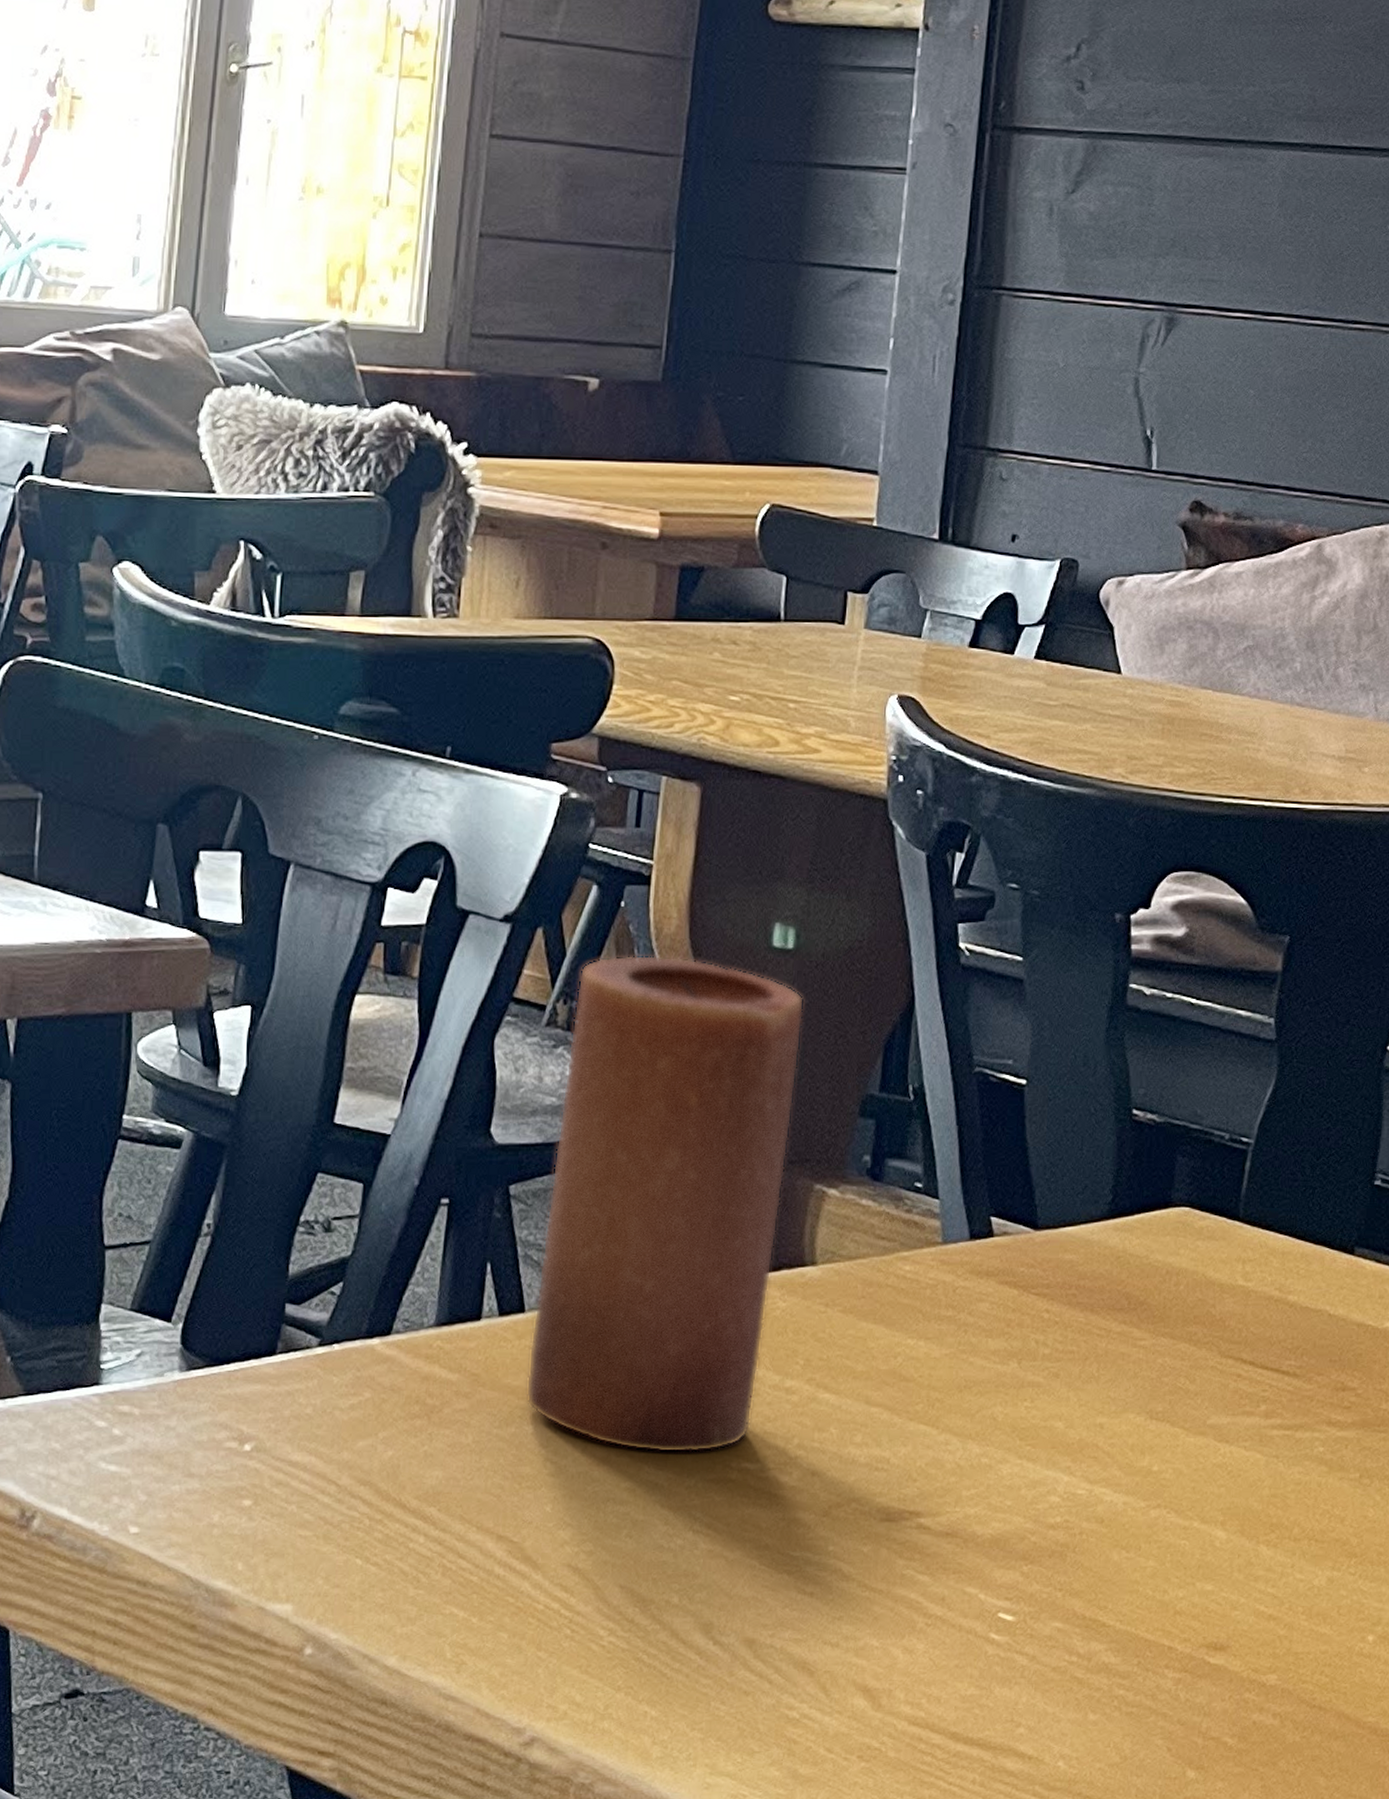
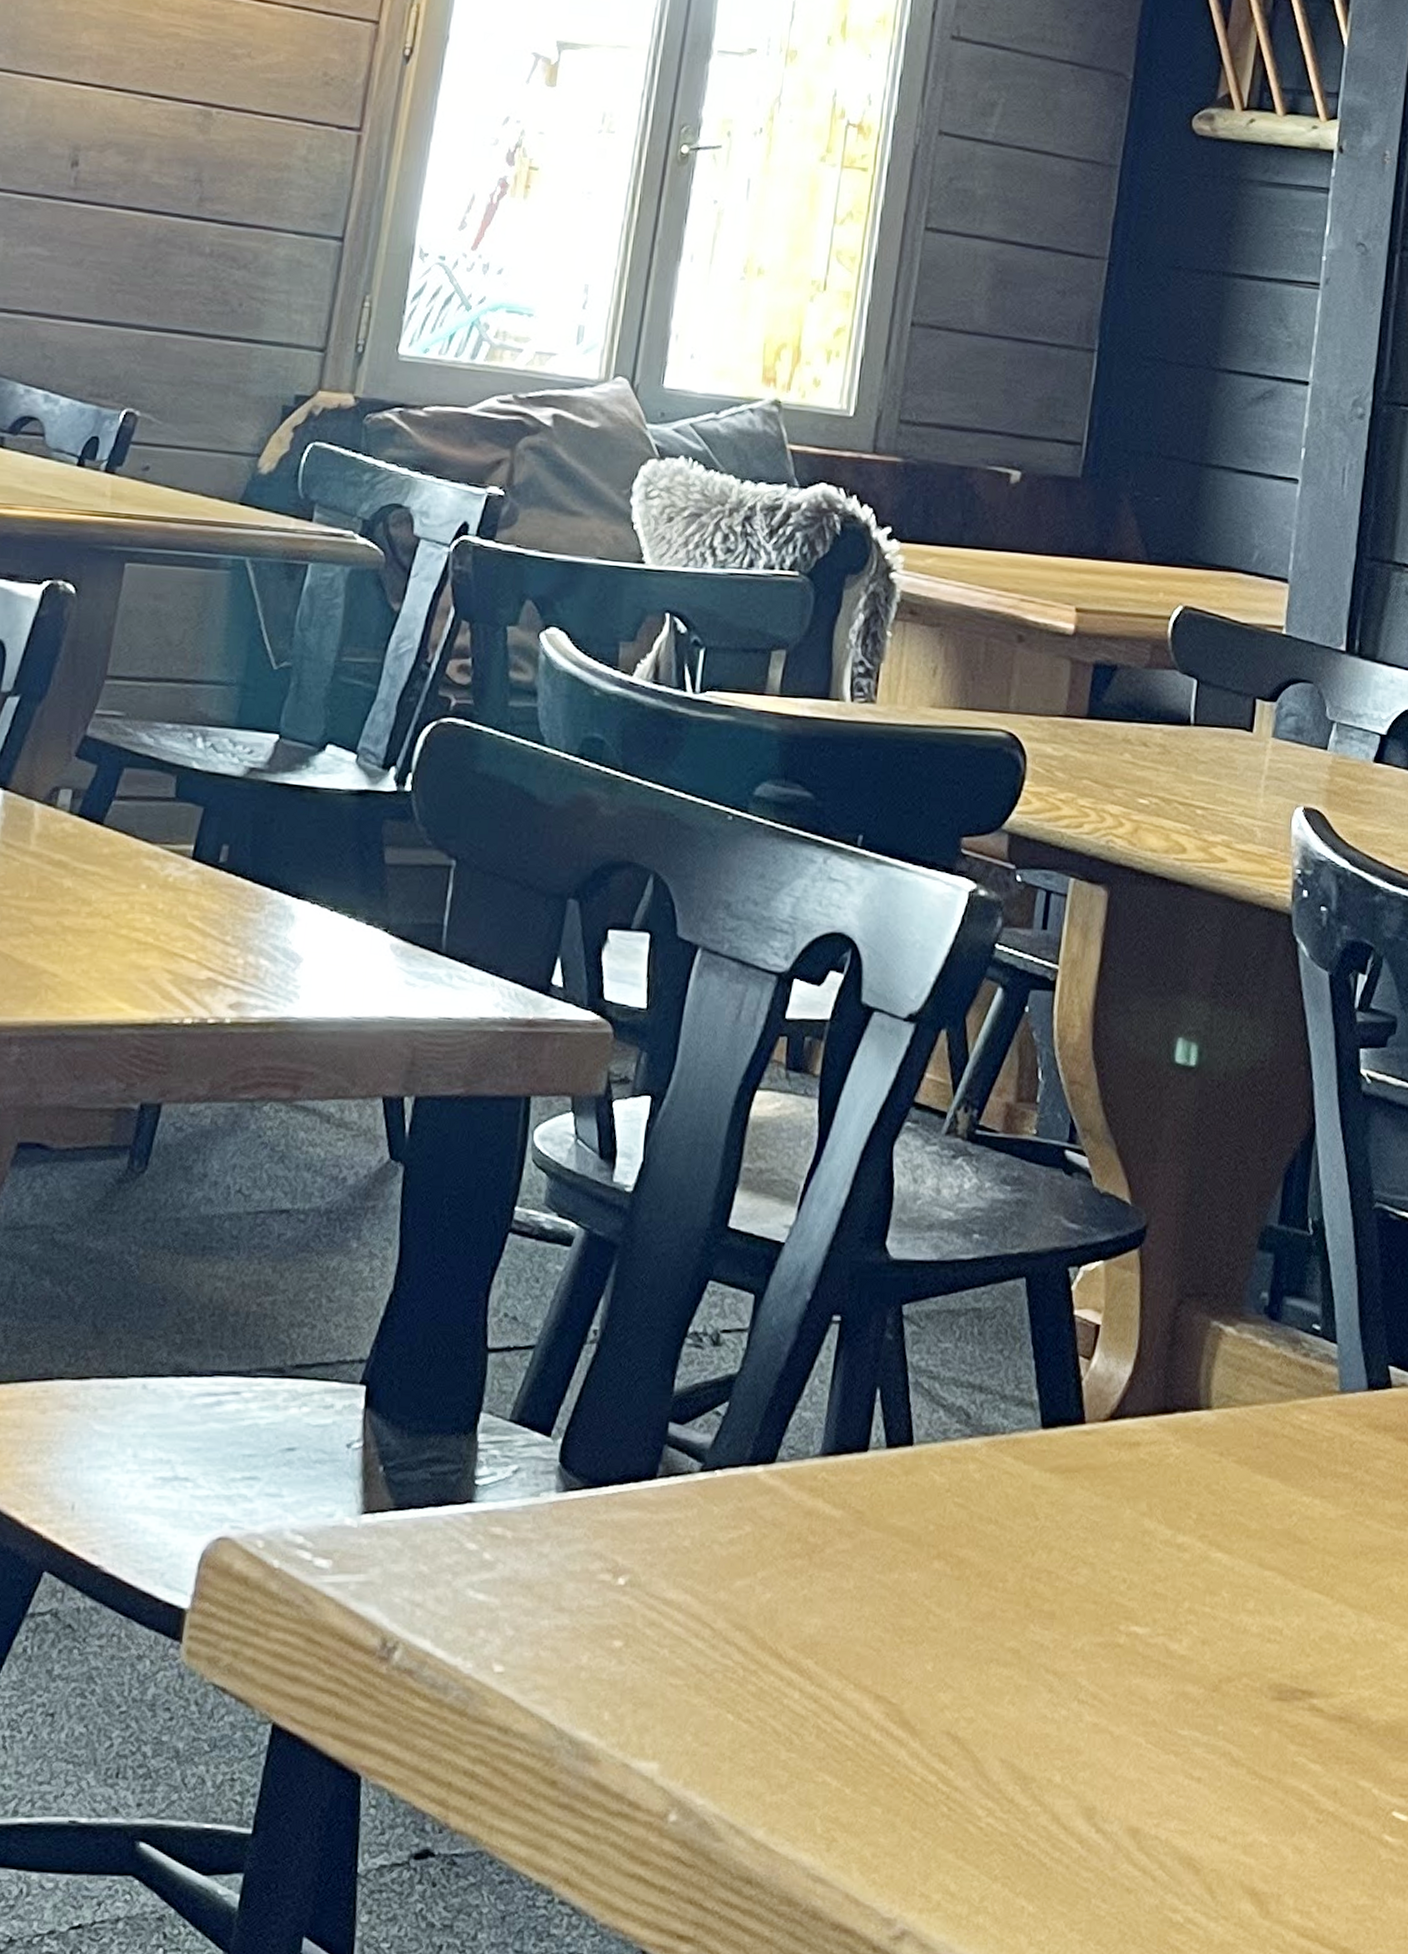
candle: present [526,955,805,1453] -> none [910,1063,1206,1613]

